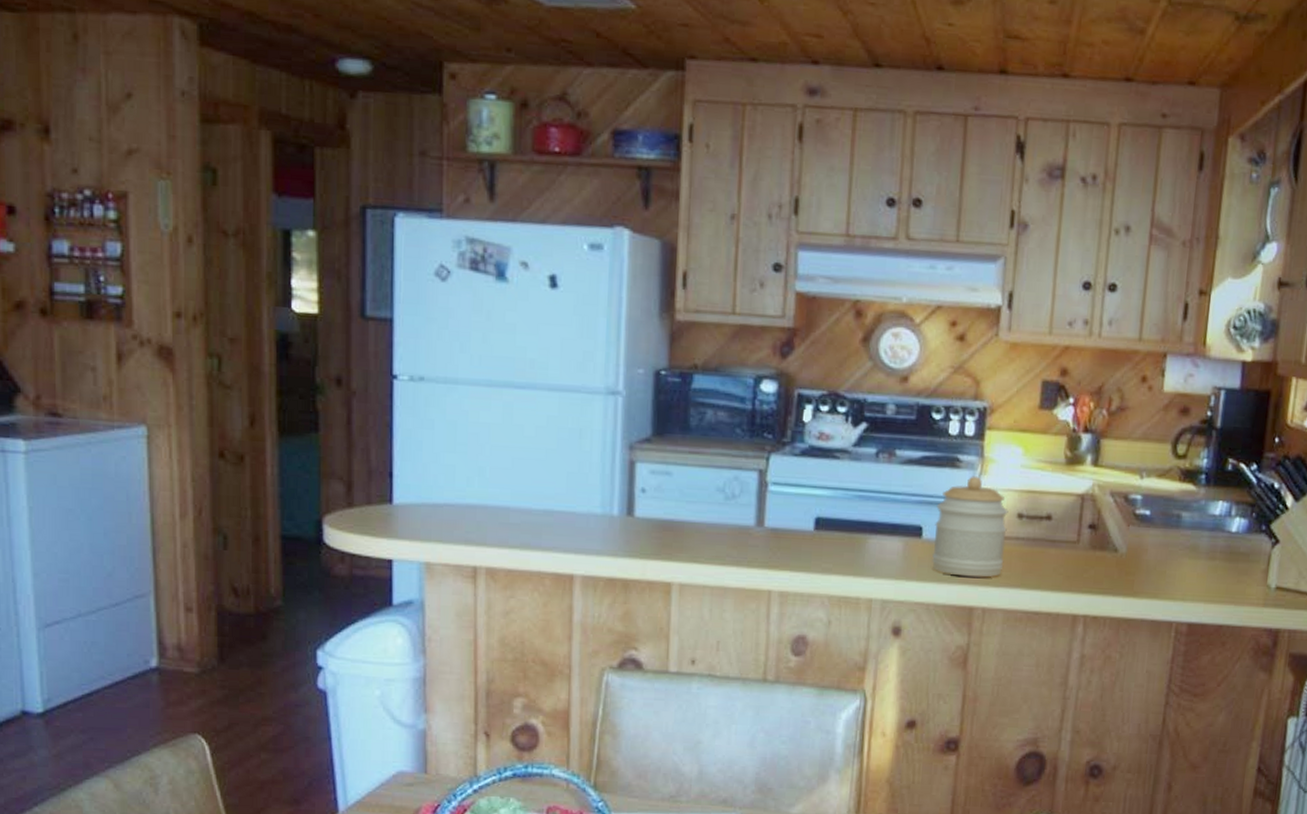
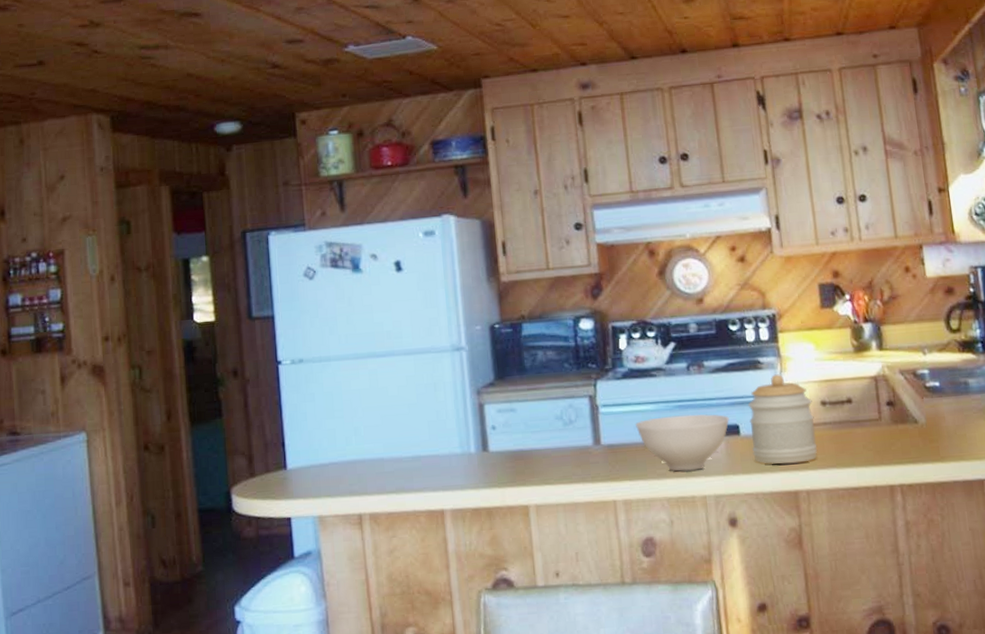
bowl: none [807,505,913,571] -> present [635,414,729,472]

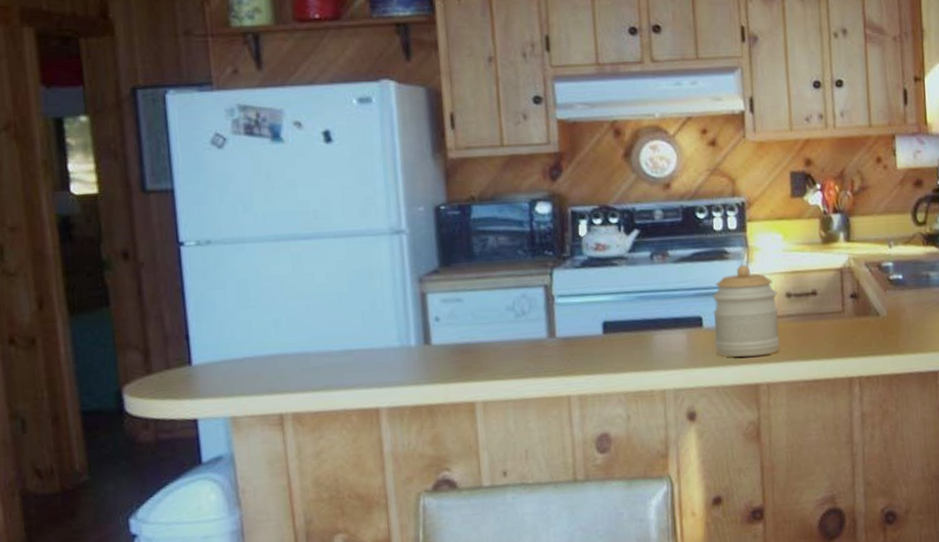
bowl: present [635,414,729,472] -> none [594,305,692,366]

